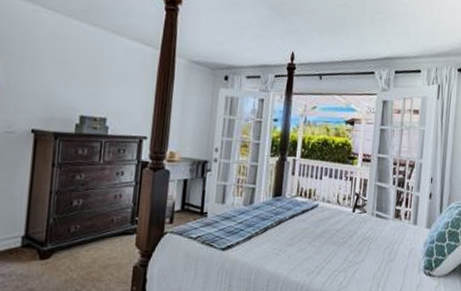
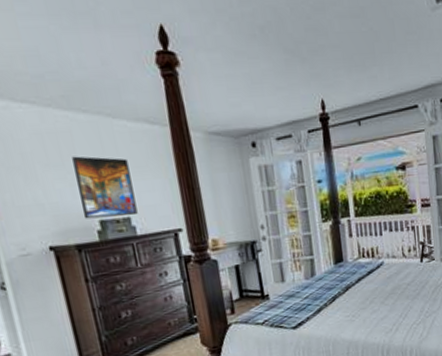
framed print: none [68,59,118,116] -> present [72,156,138,219]

